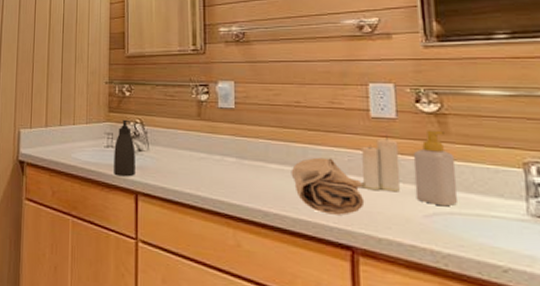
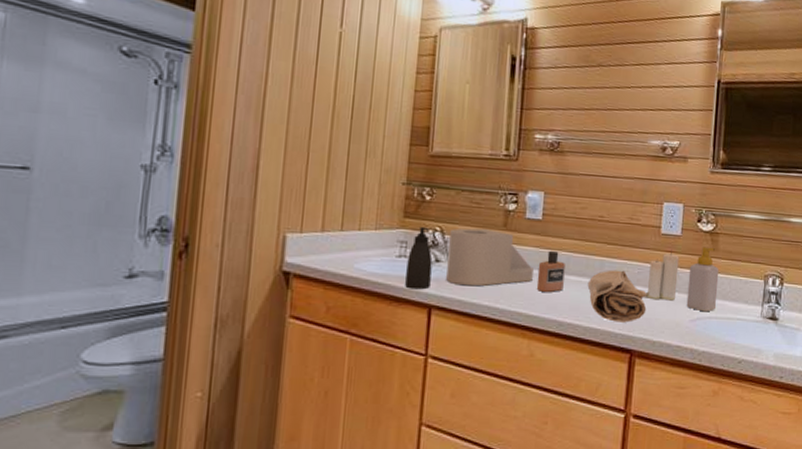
tissue dispenser: none [149,119,233,175] -> present [446,228,535,287]
perfume: none [235,138,265,181] -> present [536,250,565,293]

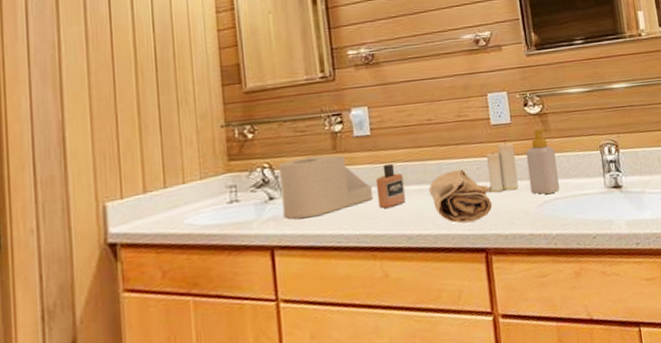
soap dispenser: present [405,226,433,290] -> none [239,166,269,235]

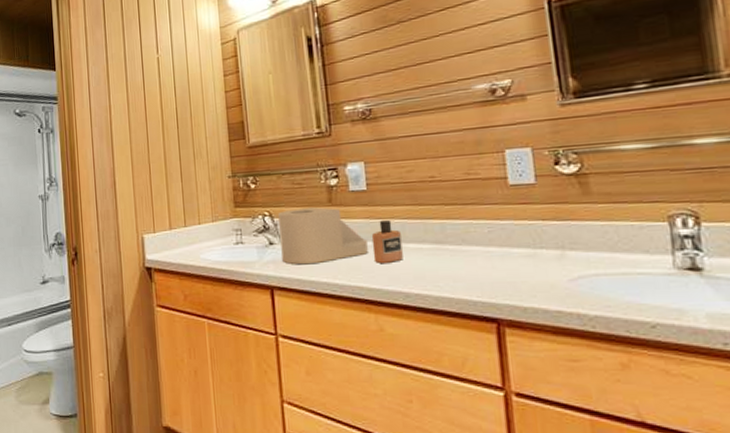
towel: present [428,169,493,224] -> none [430,231,508,289]
candle: present [486,139,518,193] -> none [501,201,543,260]
soap bottle: present [525,128,559,195] -> none [554,191,602,269]

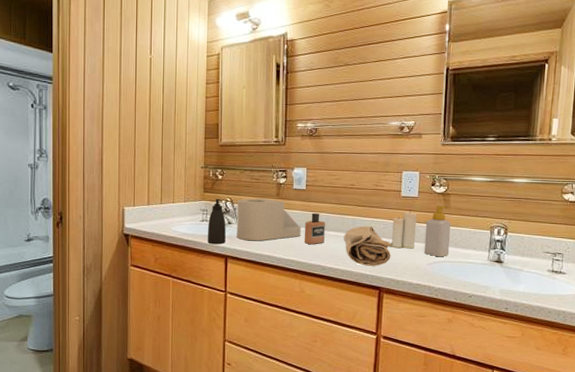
soap dispenser: none [244,213,269,273] -> present [208,198,226,245]
towel: none [430,231,508,289] -> present [343,226,391,266]
candle: none [501,201,543,260] -> present [389,209,417,249]
soap bottle: none [554,191,602,269] -> present [424,205,451,257]

